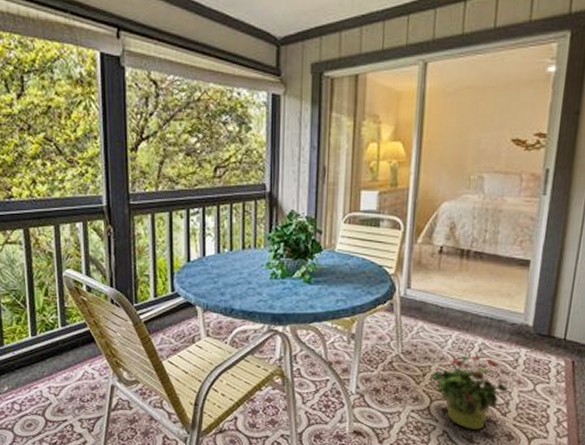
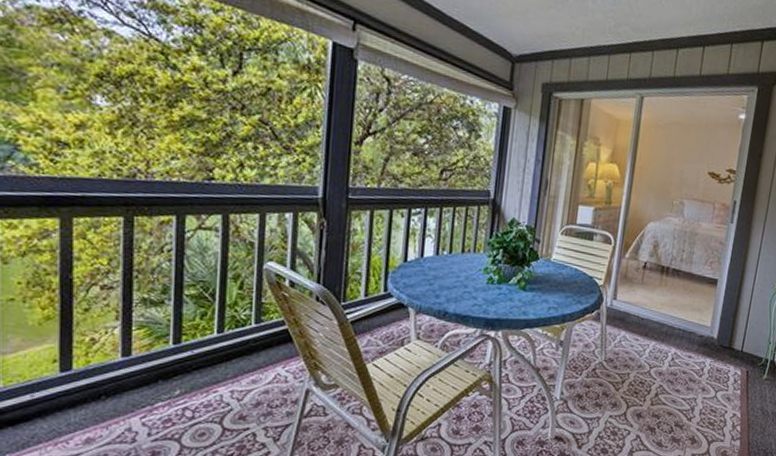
potted plant: present [431,355,509,430] -> none [629,364,695,434]

